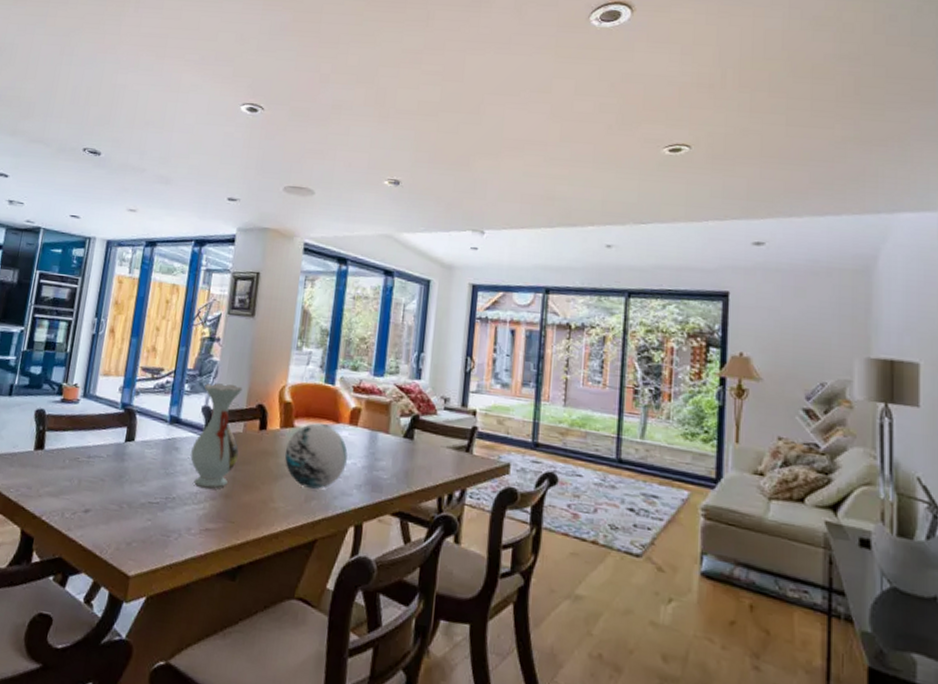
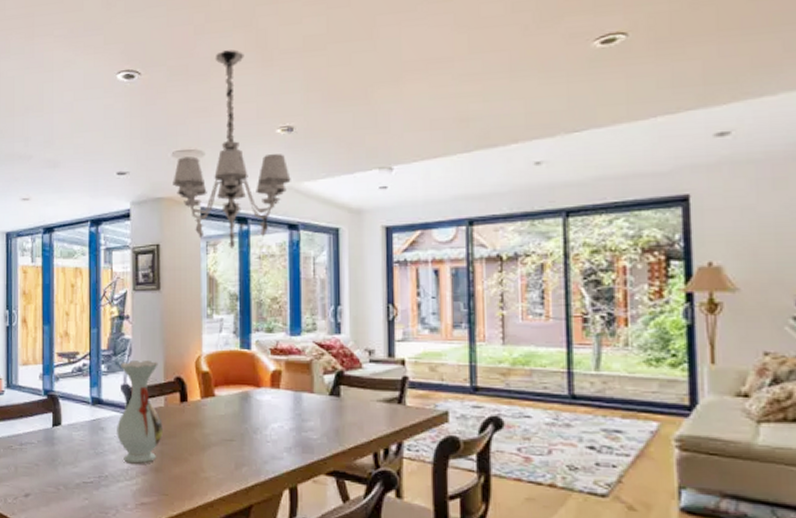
chandelier: none [280,101,392,287] -> present [173,49,291,250]
decorative orb: present [284,423,348,489] -> none [209,390,273,455]

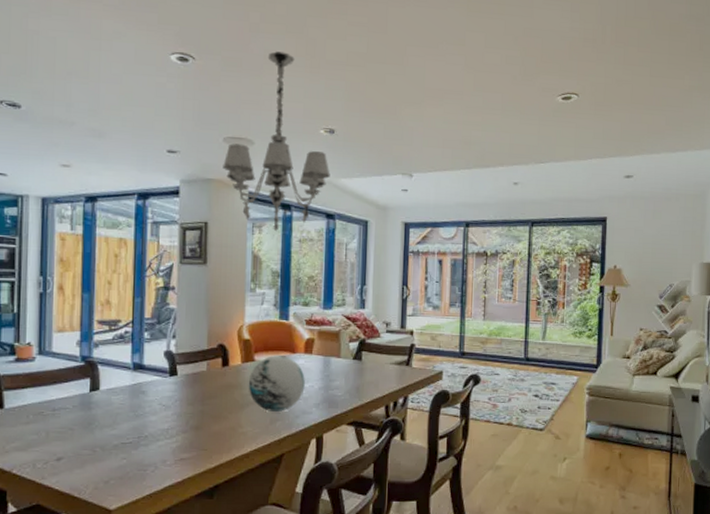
vase: present [117,361,163,465] -> none [158,329,204,425]
decorative orb: none [209,390,273,455] -> present [248,355,305,412]

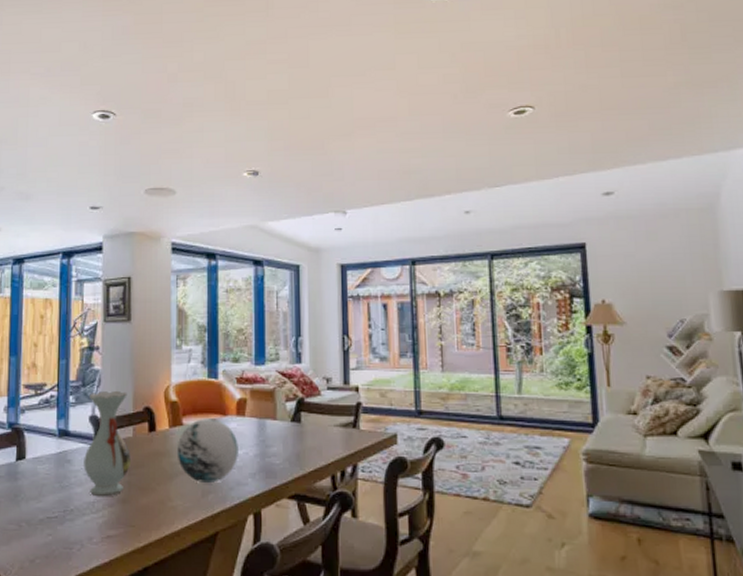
vase: none [158,329,204,425] -> present [84,391,131,497]
chandelier: present [223,51,330,232] -> none [145,98,256,283]

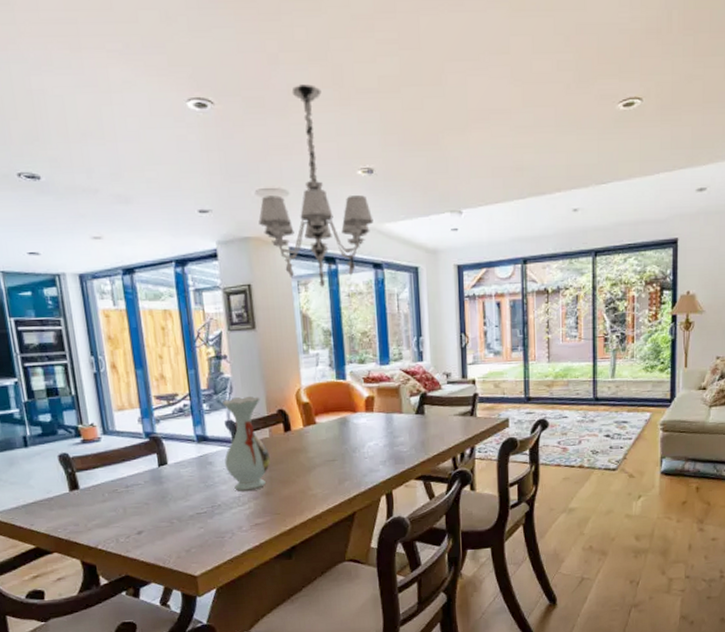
chandelier: none [145,98,256,283] -> present [258,84,374,288]
decorative orb: present [176,419,238,483] -> none [312,416,370,472]

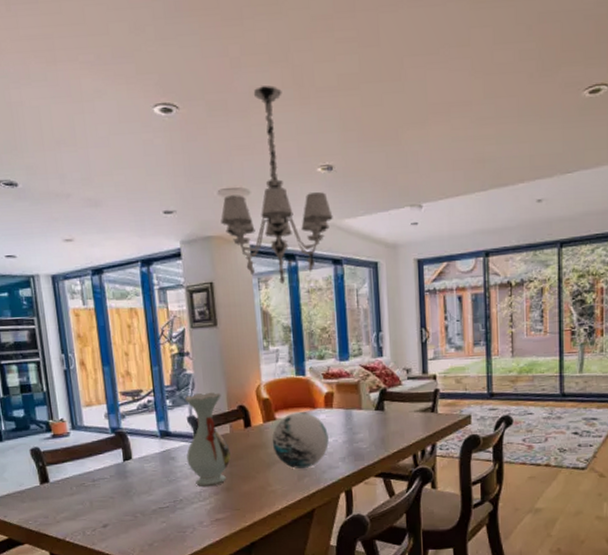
decorative orb: none [312,416,370,472] -> present [272,412,329,469]

